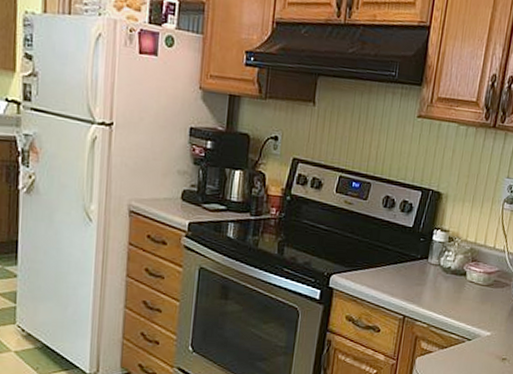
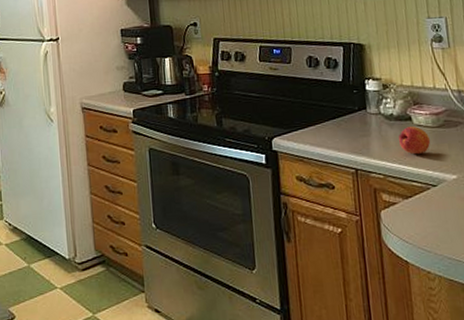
fruit: none [449,282,478,309] -> present [399,126,431,155]

